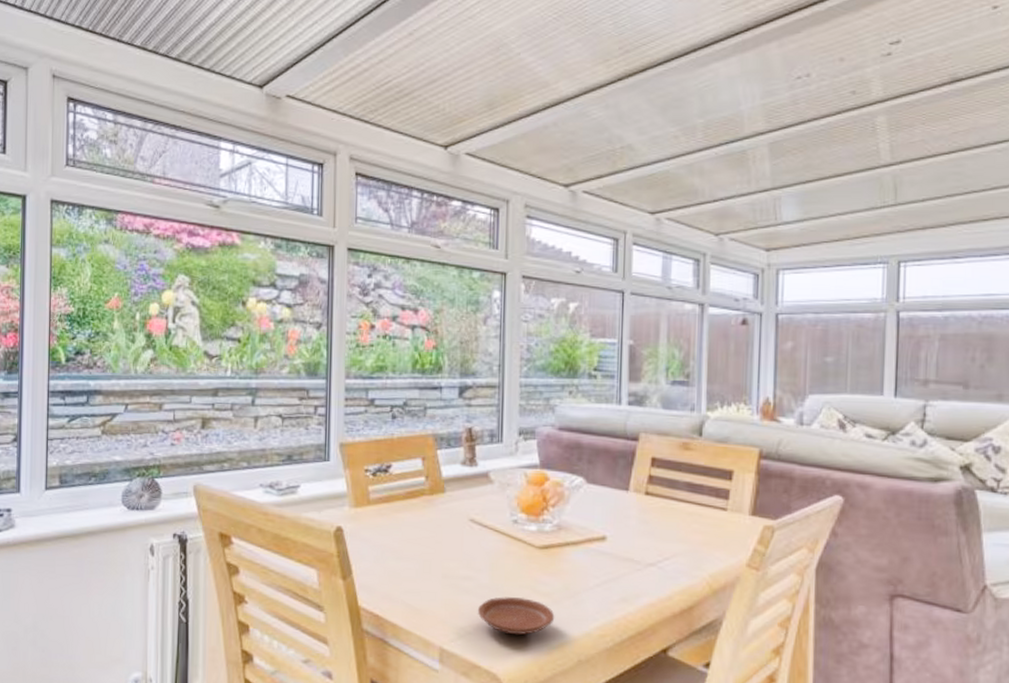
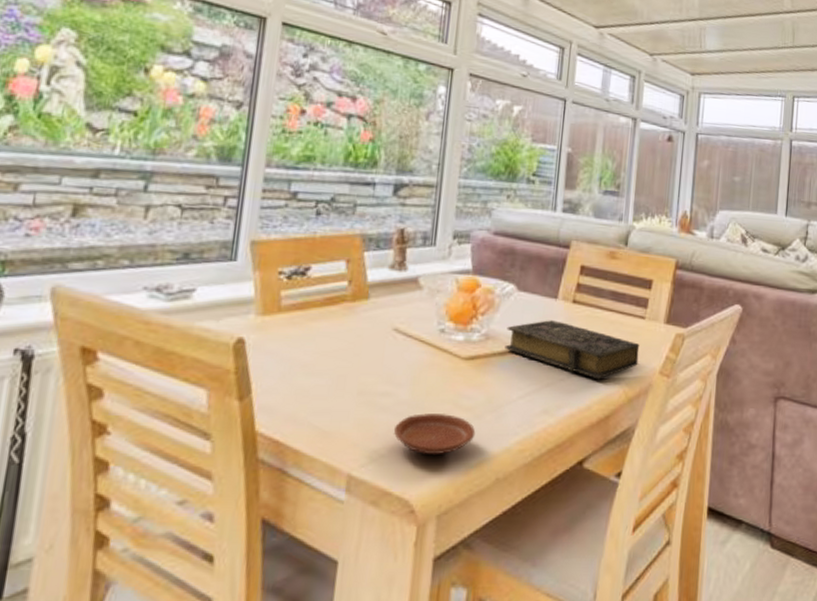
book: none [578,511,723,571] -> present [505,320,640,380]

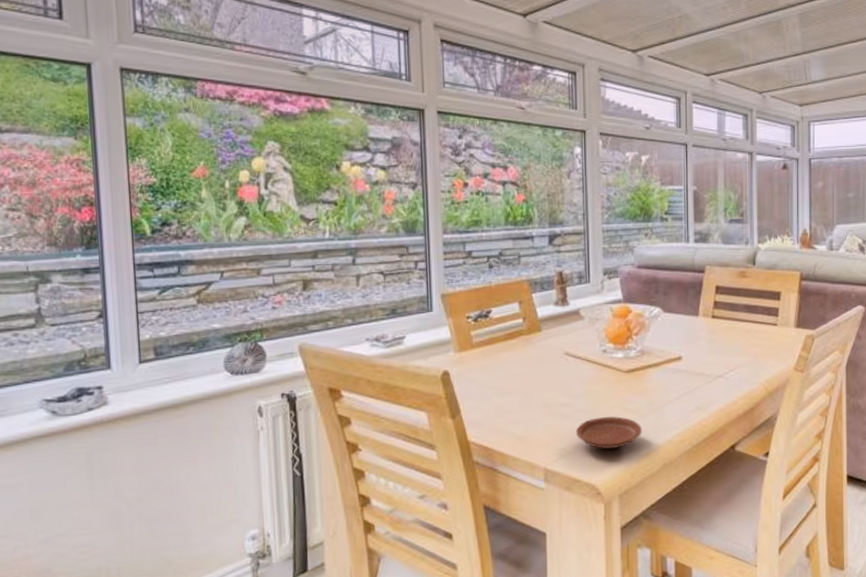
book: present [505,320,640,380] -> none [658,334,775,379]

